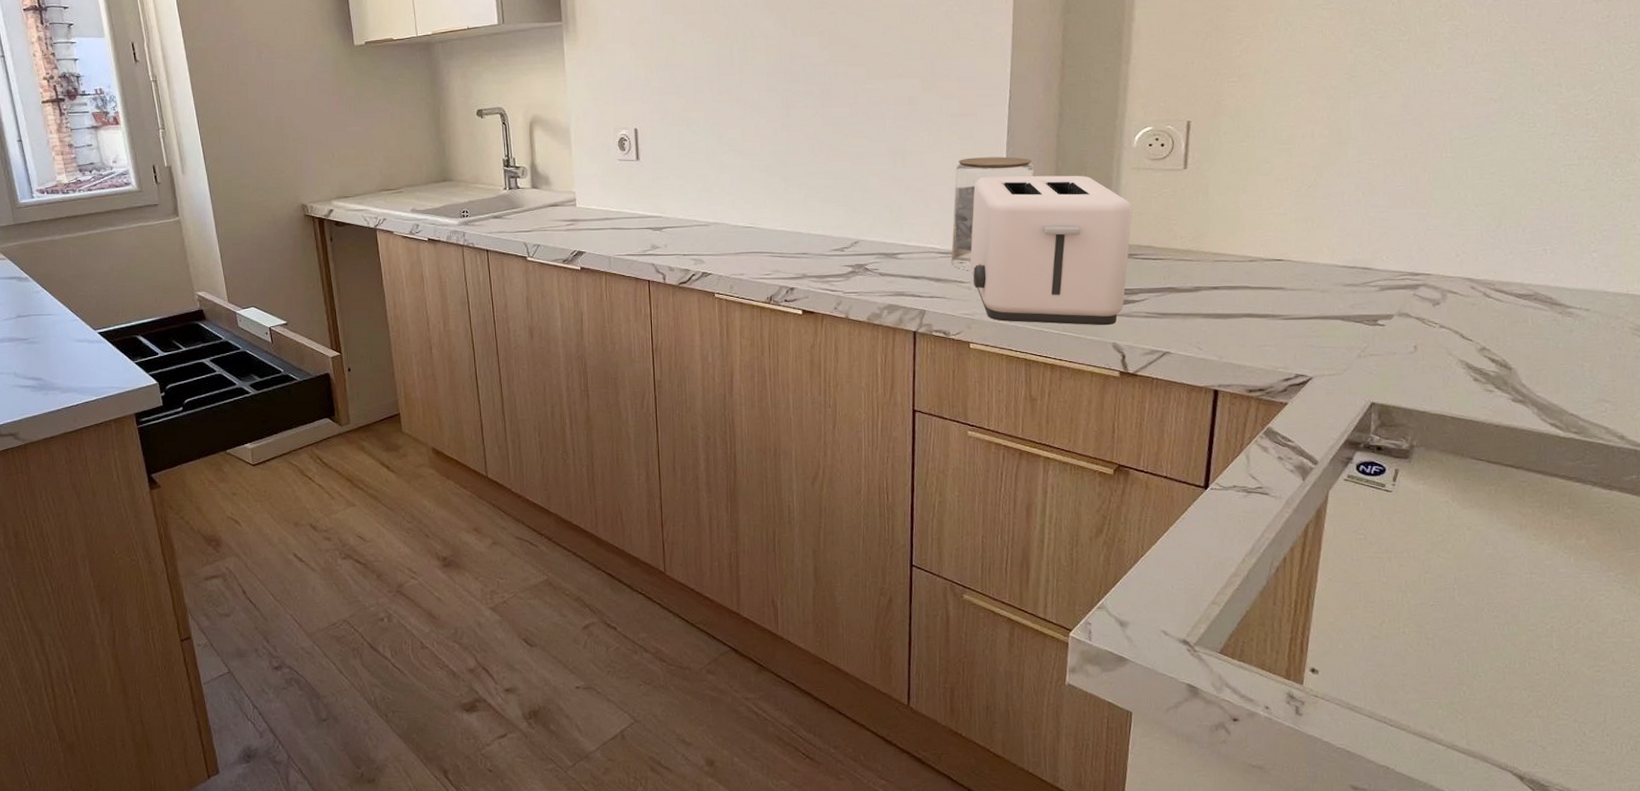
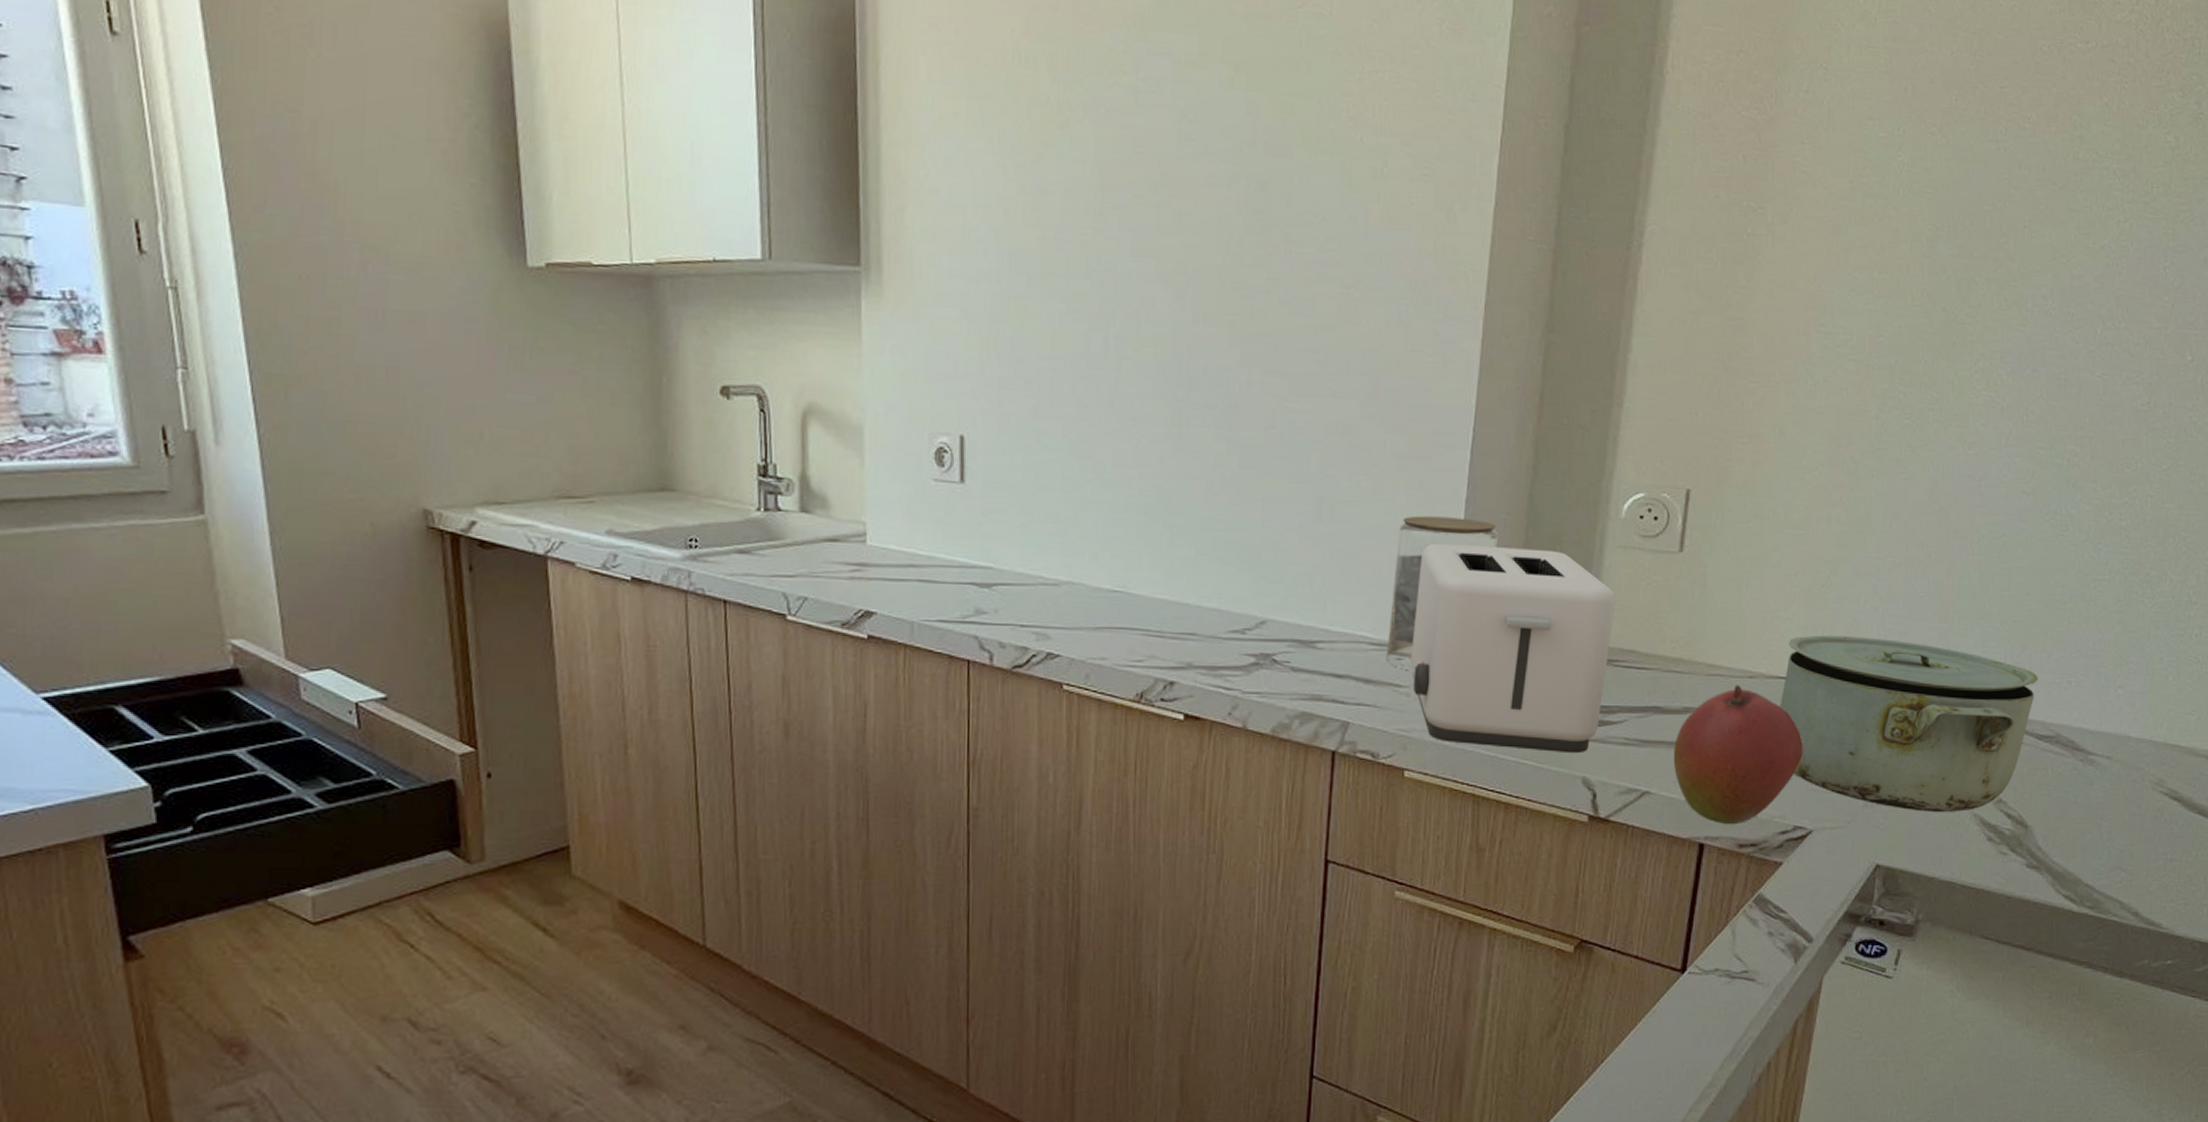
fruit: none [1187,267,1302,375] -> present [1673,684,1804,825]
cooking pot: none [1277,224,1515,360] -> present [1779,635,2038,812]

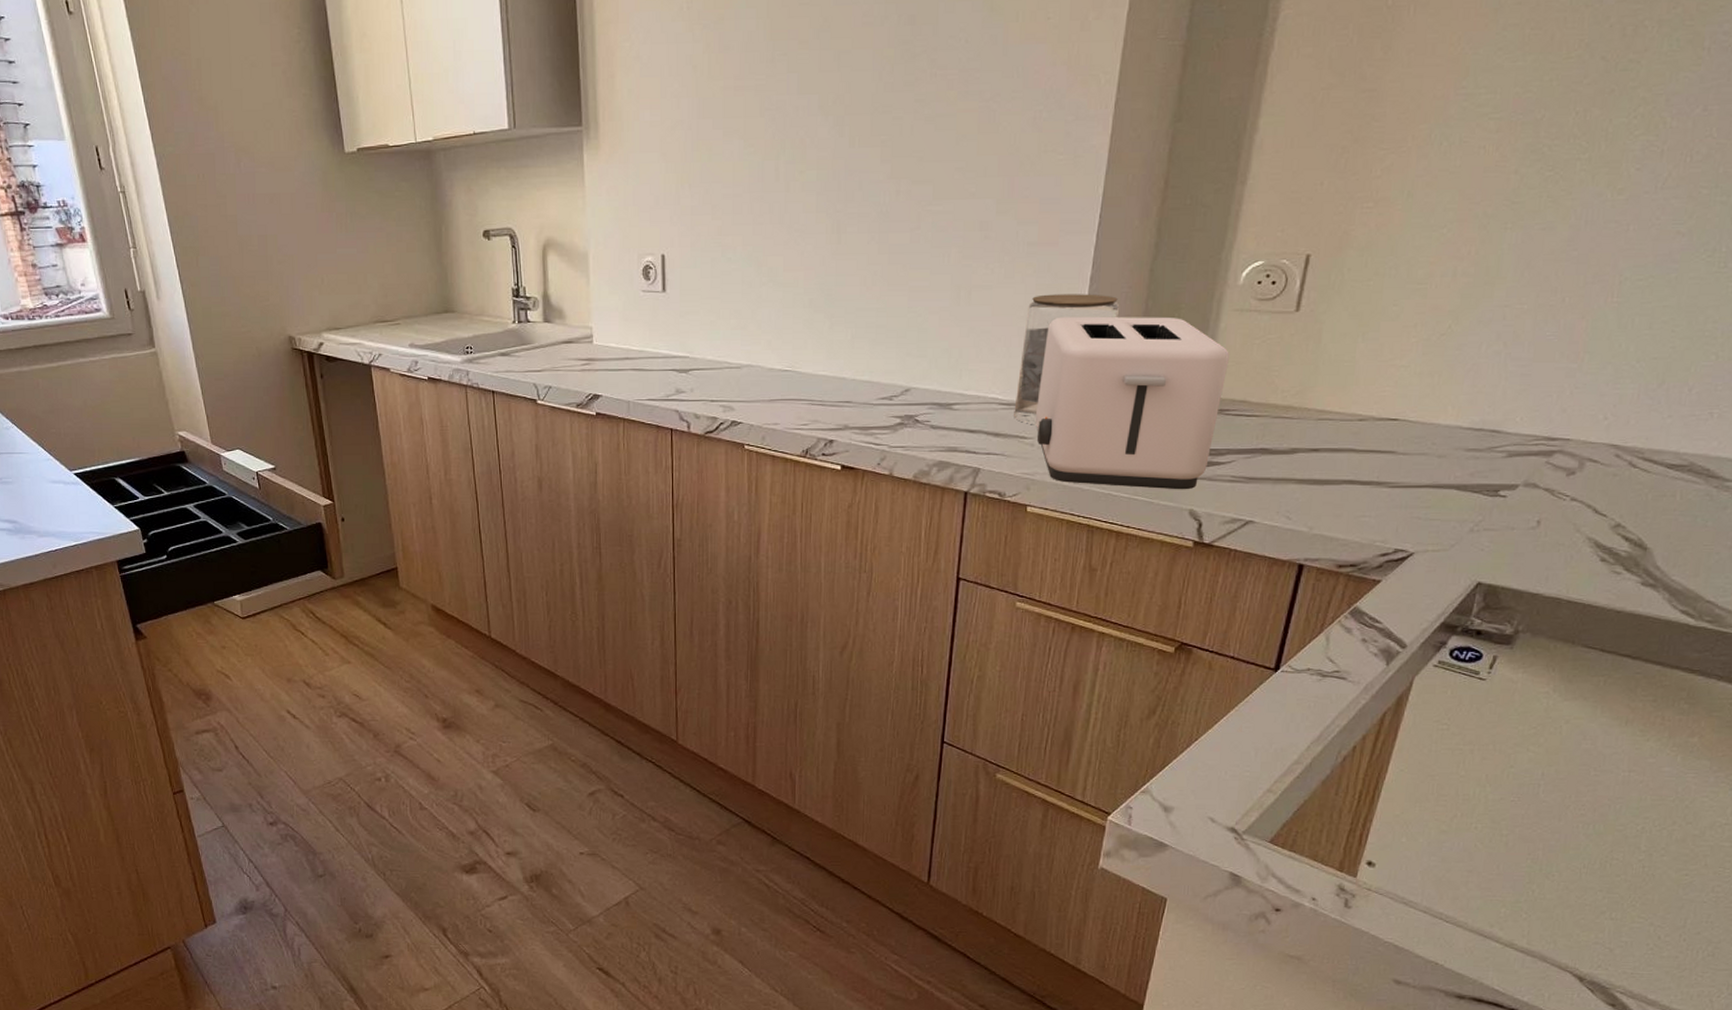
fruit: present [1673,684,1804,825] -> none [1278,427,1411,549]
cooking pot: present [1779,635,2038,812] -> none [1388,379,1675,536]

